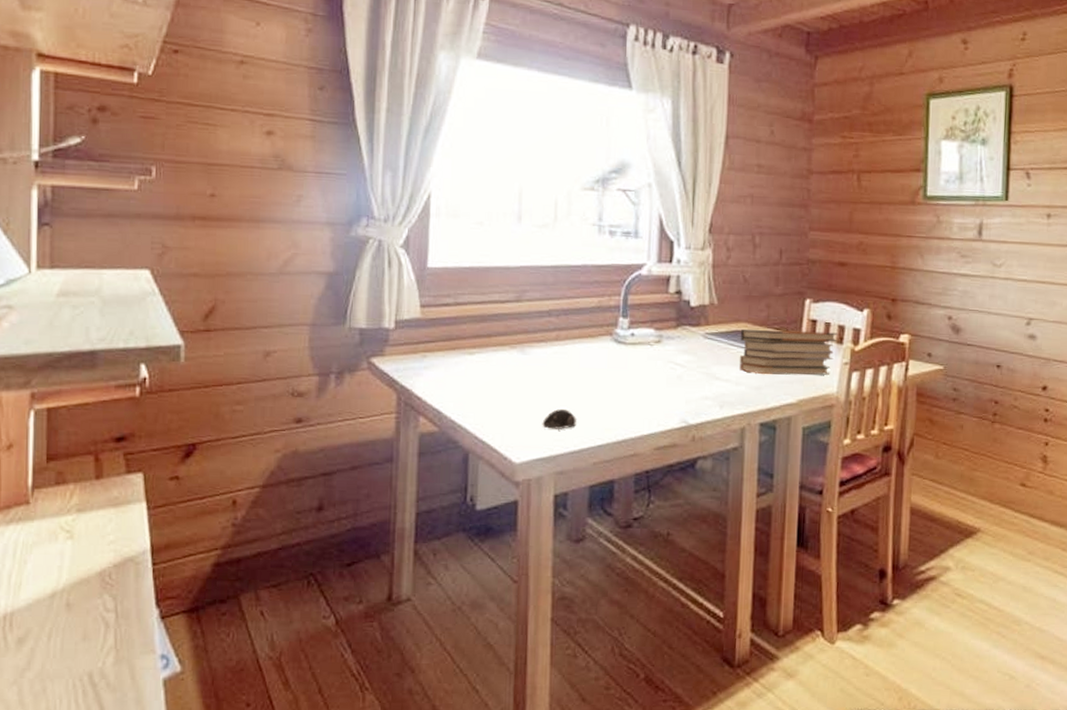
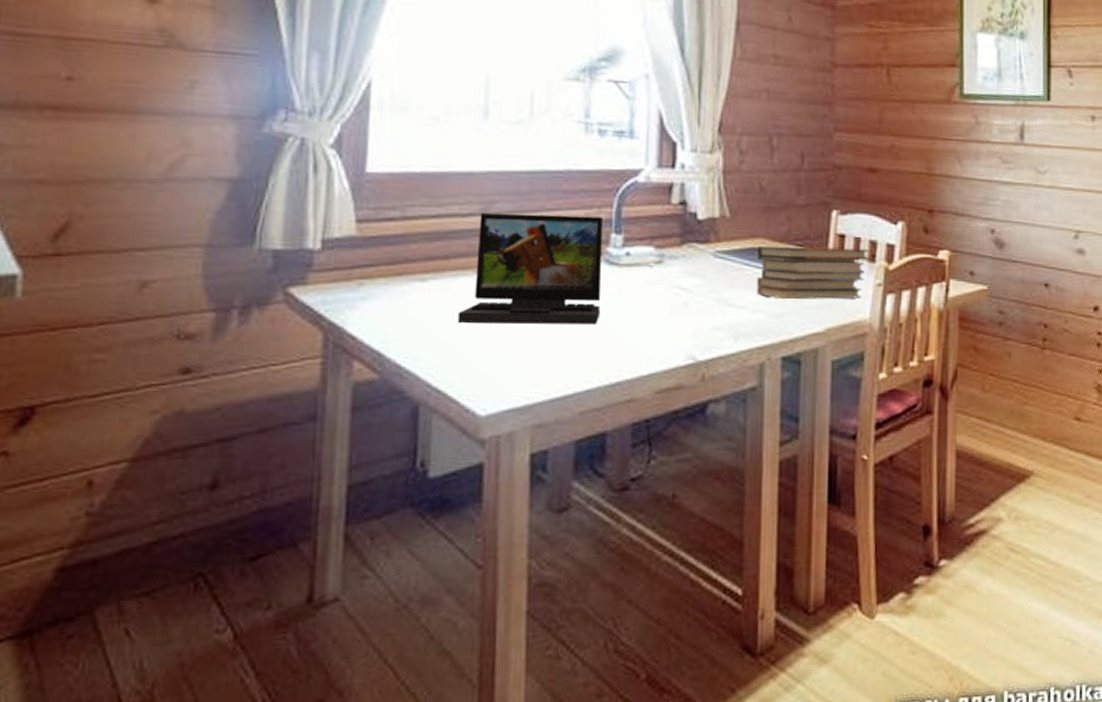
laptop: none [497,300,612,392] -> present [457,212,603,325]
computer mouse: present [542,409,576,429] -> none [514,347,558,372]

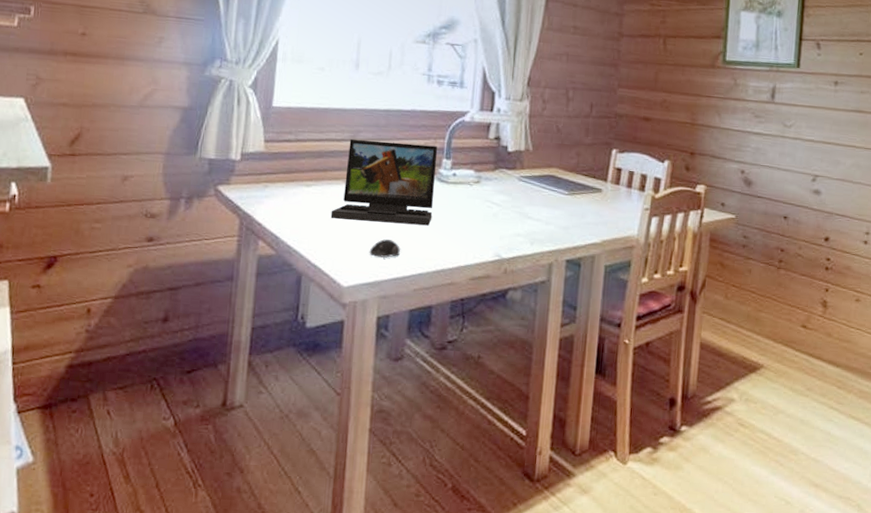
computer mouse: none [514,347,558,372] -> present [369,239,400,258]
book stack: present [757,246,869,300] -> none [550,174,640,219]

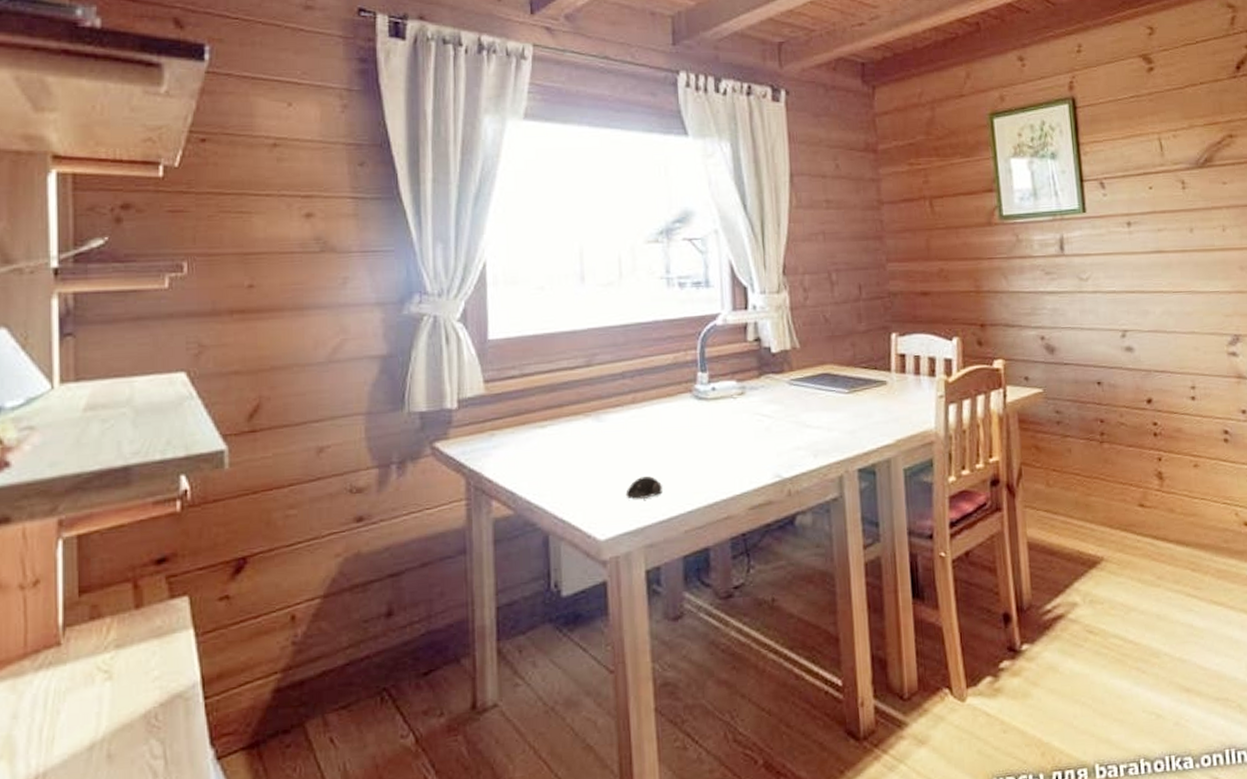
laptop: present [330,139,437,226] -> none [574,359,695,461]

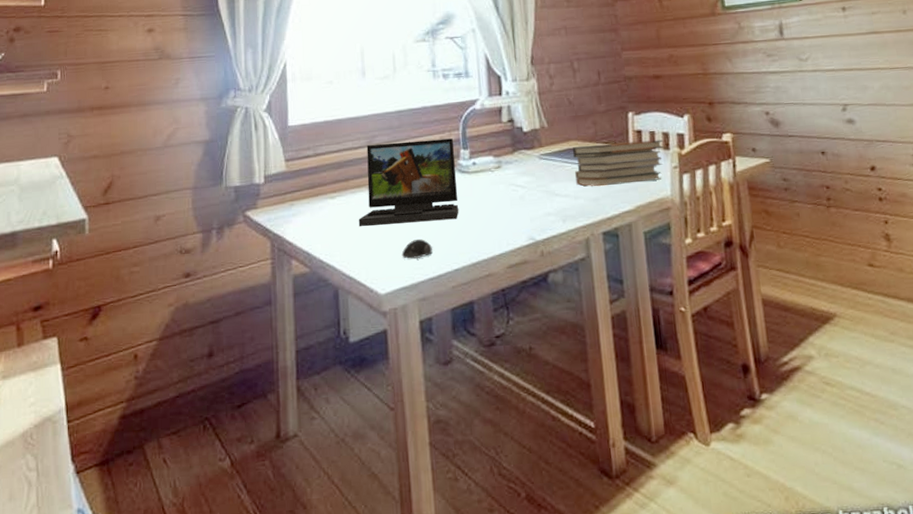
laptop: none [574,359,695,461] -> present [358,138,459,226]
book stack: none [828,365,929,418] -> present [573,140,663,187]

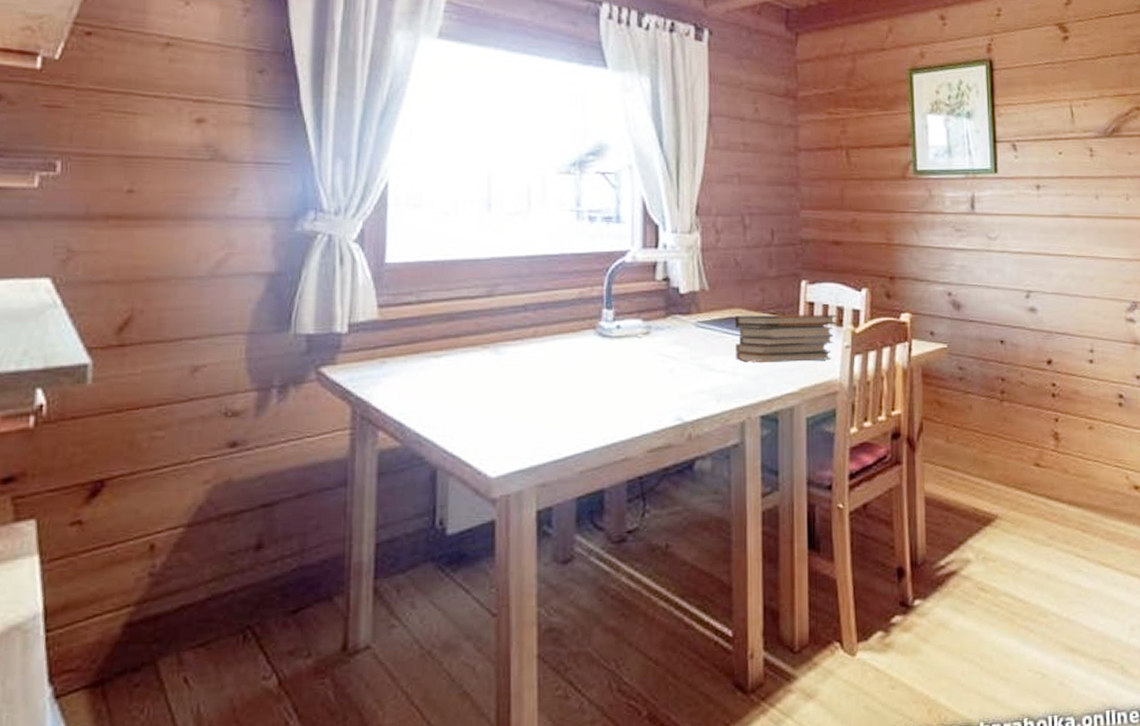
laptop: present [358,138,459,226] -> none [469,294,596,394]
computer mouse: present [401,239,432,259] -> none [520,413,559,436]

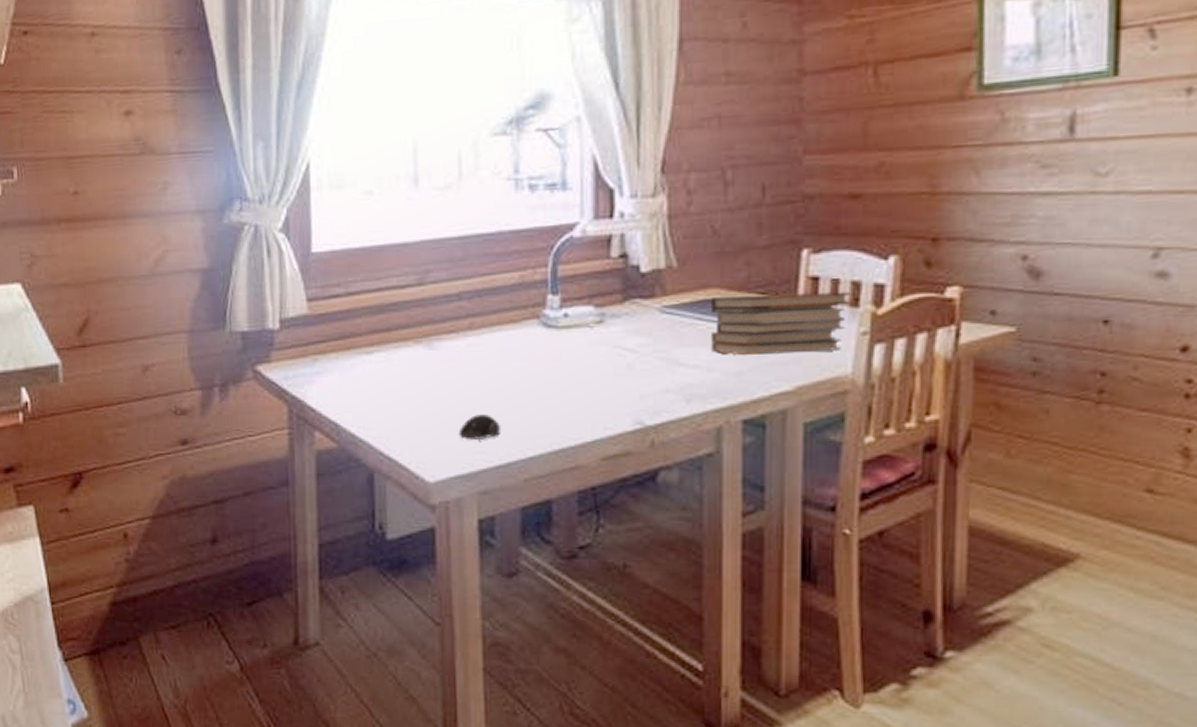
computer mouse: none [520,413,559,436] -> present [458,415,500,440]

